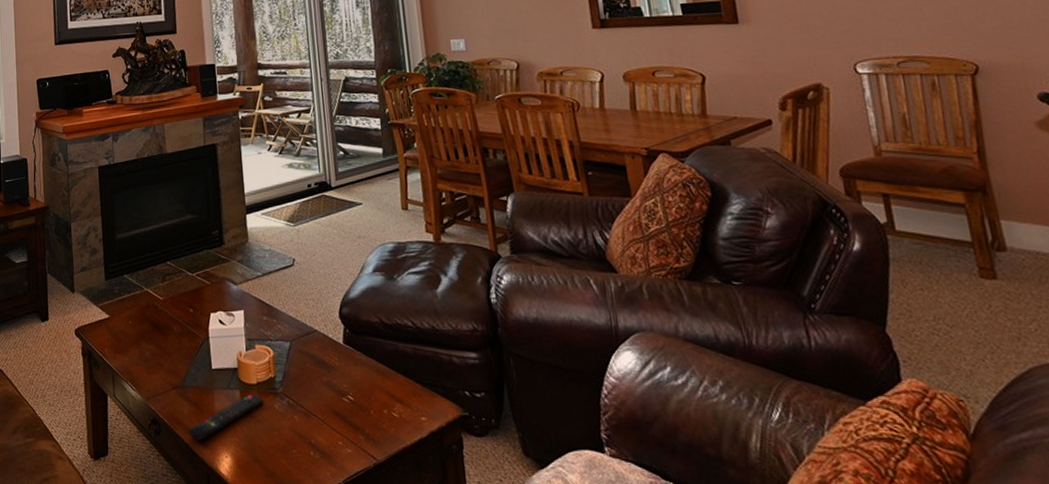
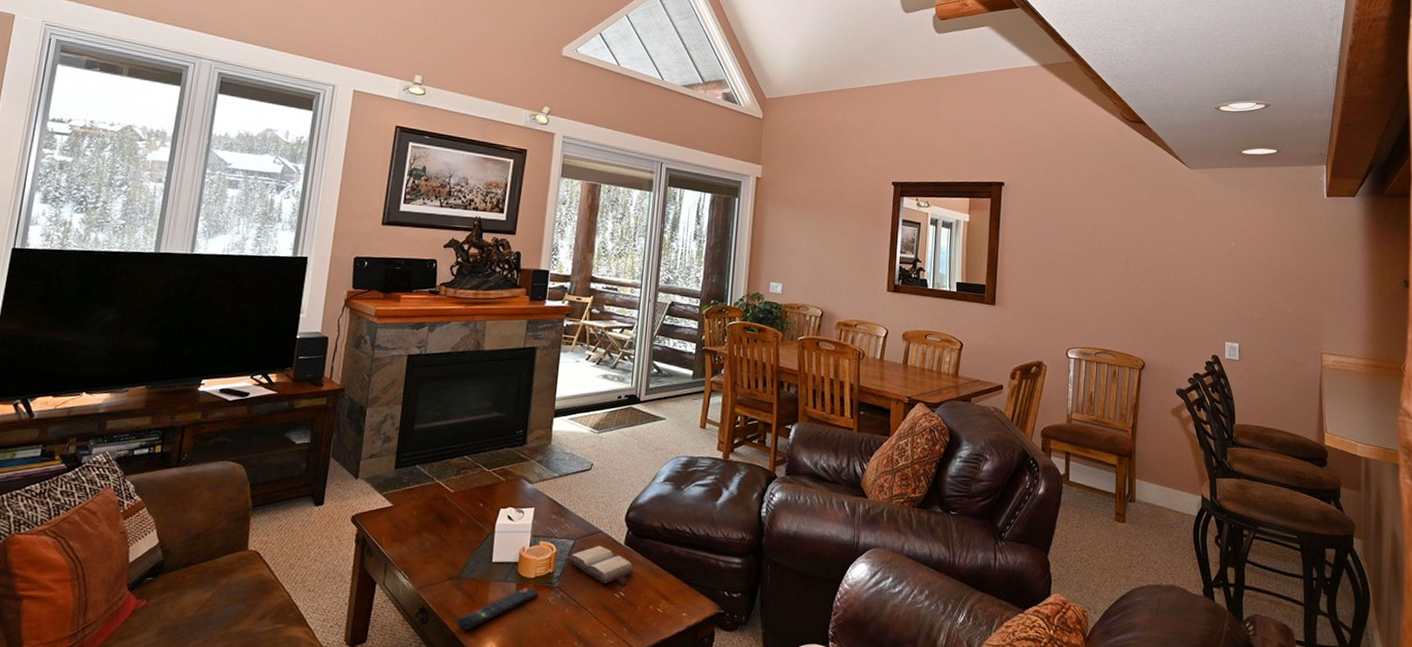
hardback book: none [284,346,360,388] -> present [565,545,635,585]

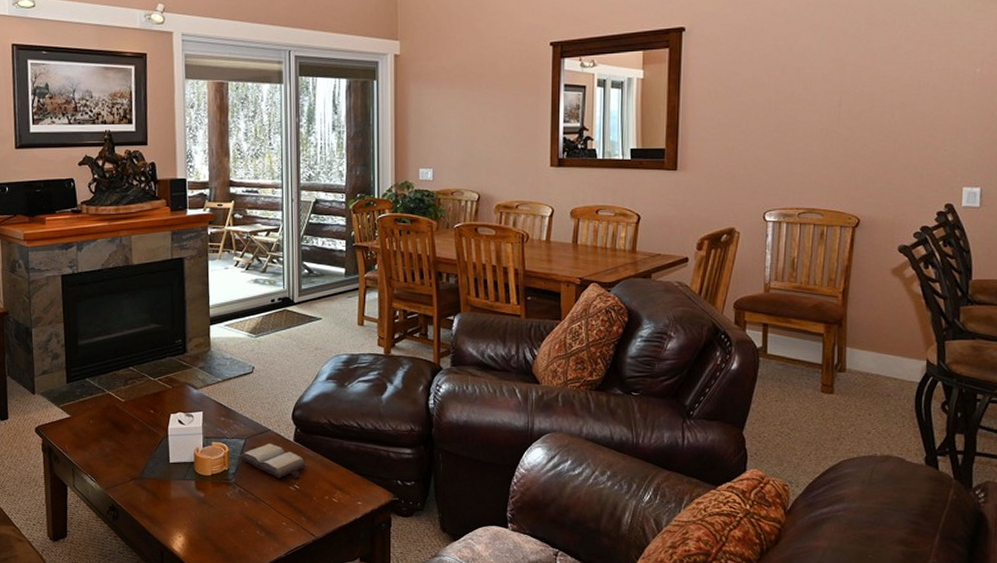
remote control: present [456,587,539,630] -> none [144,484,217,523]

